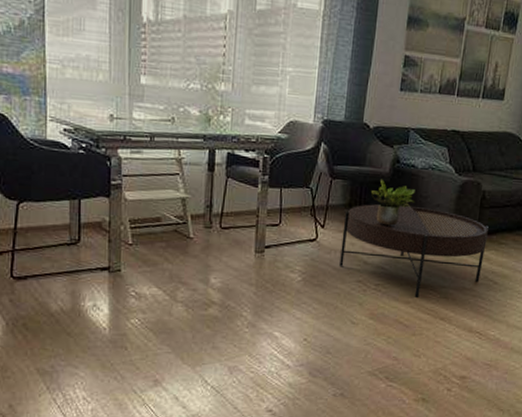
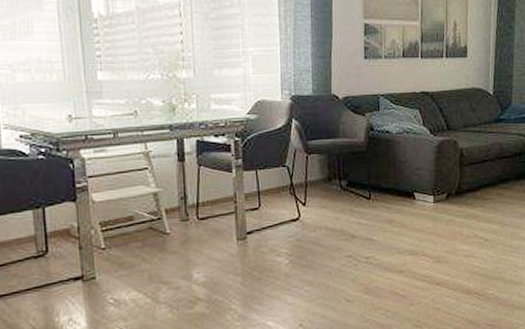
coffee table: present [339,204,489,297] -> none [325,172,472,265]
potted plant: present [371,179,415,226] -> none [349,148,395,195]

